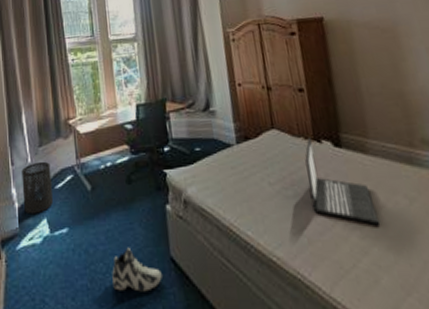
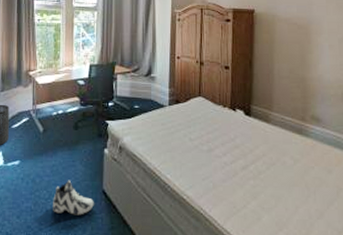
laptop: present [305,136,379,226] -> none [220,105,268,178]

